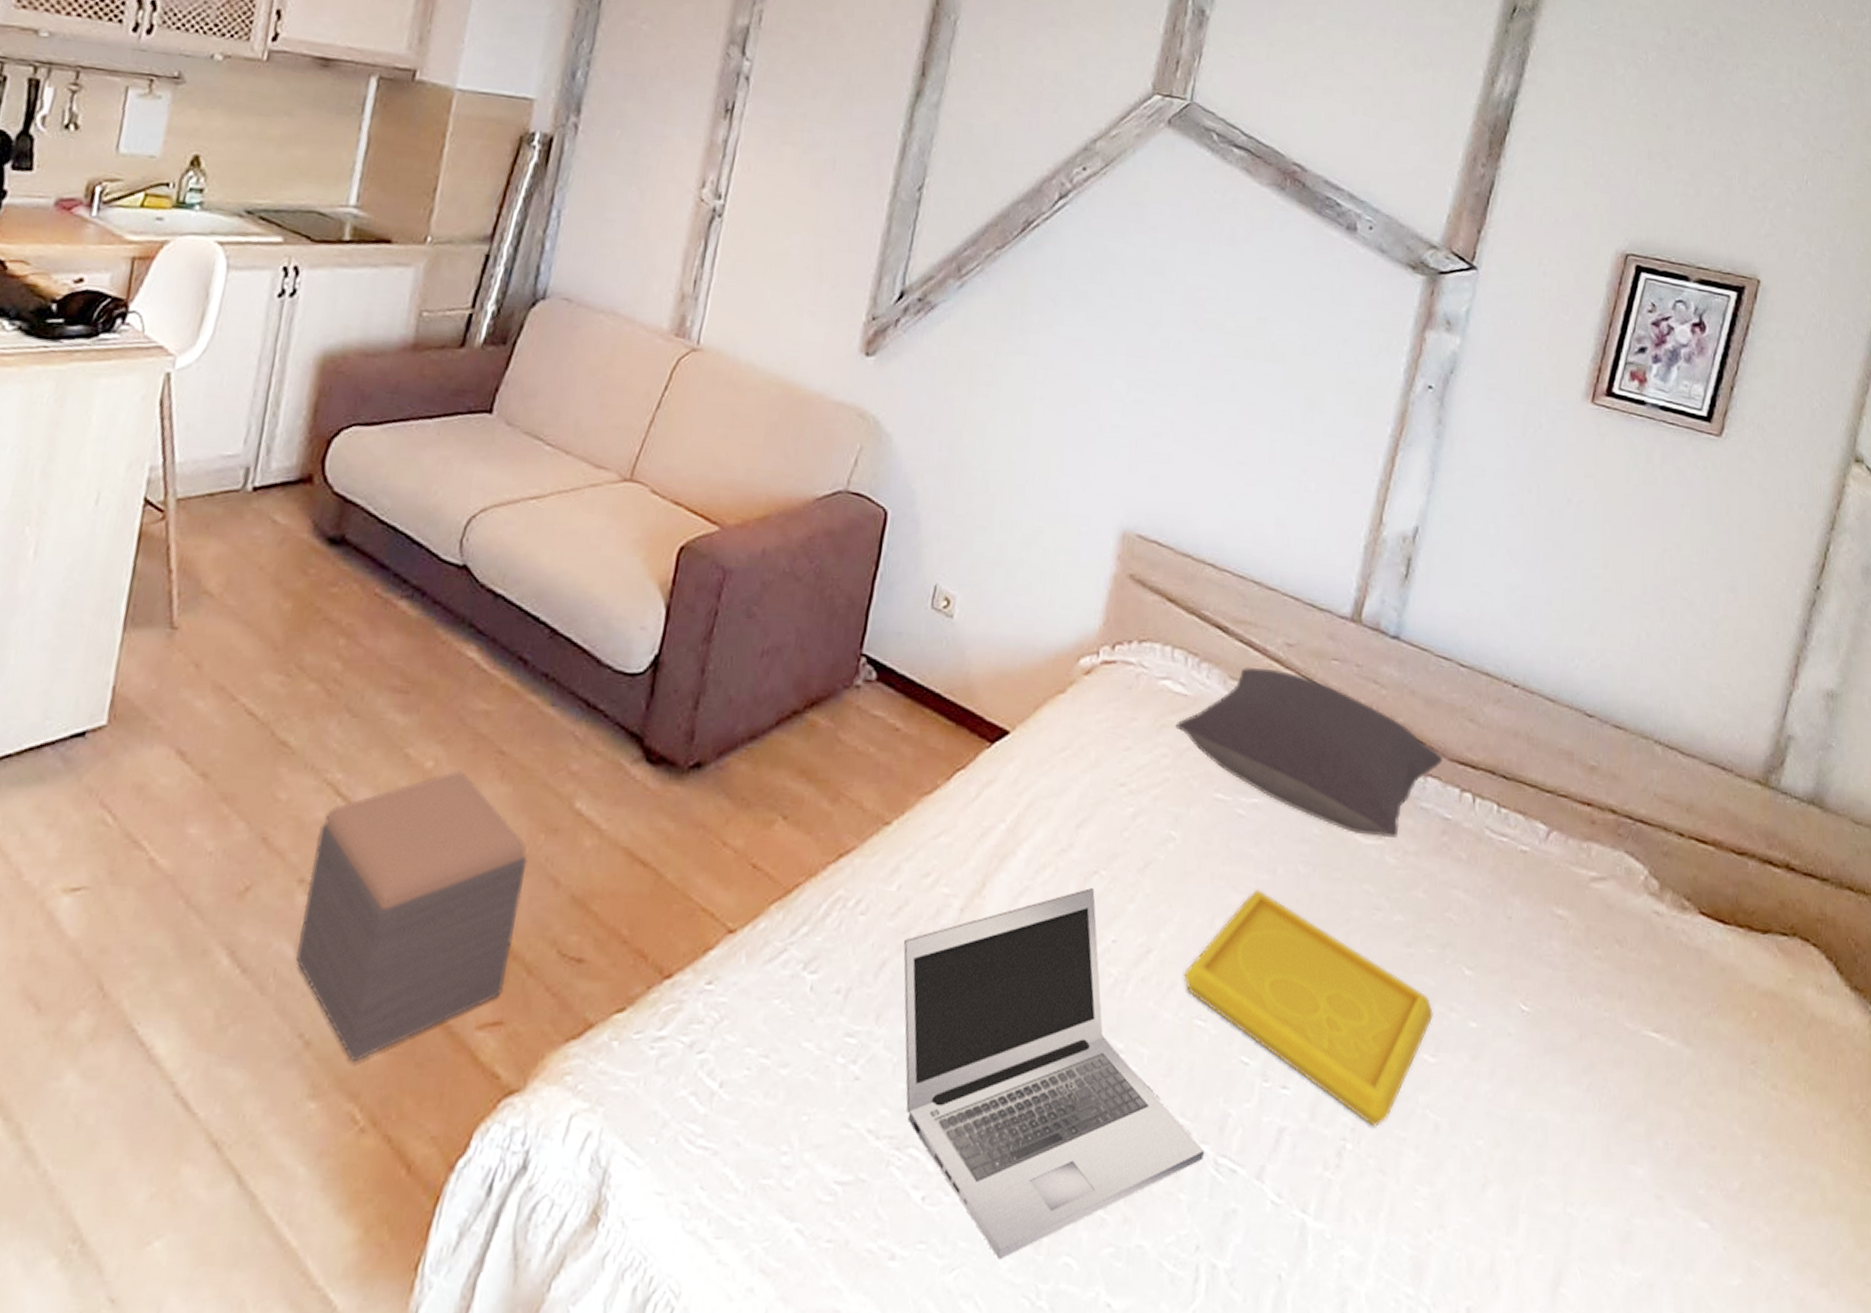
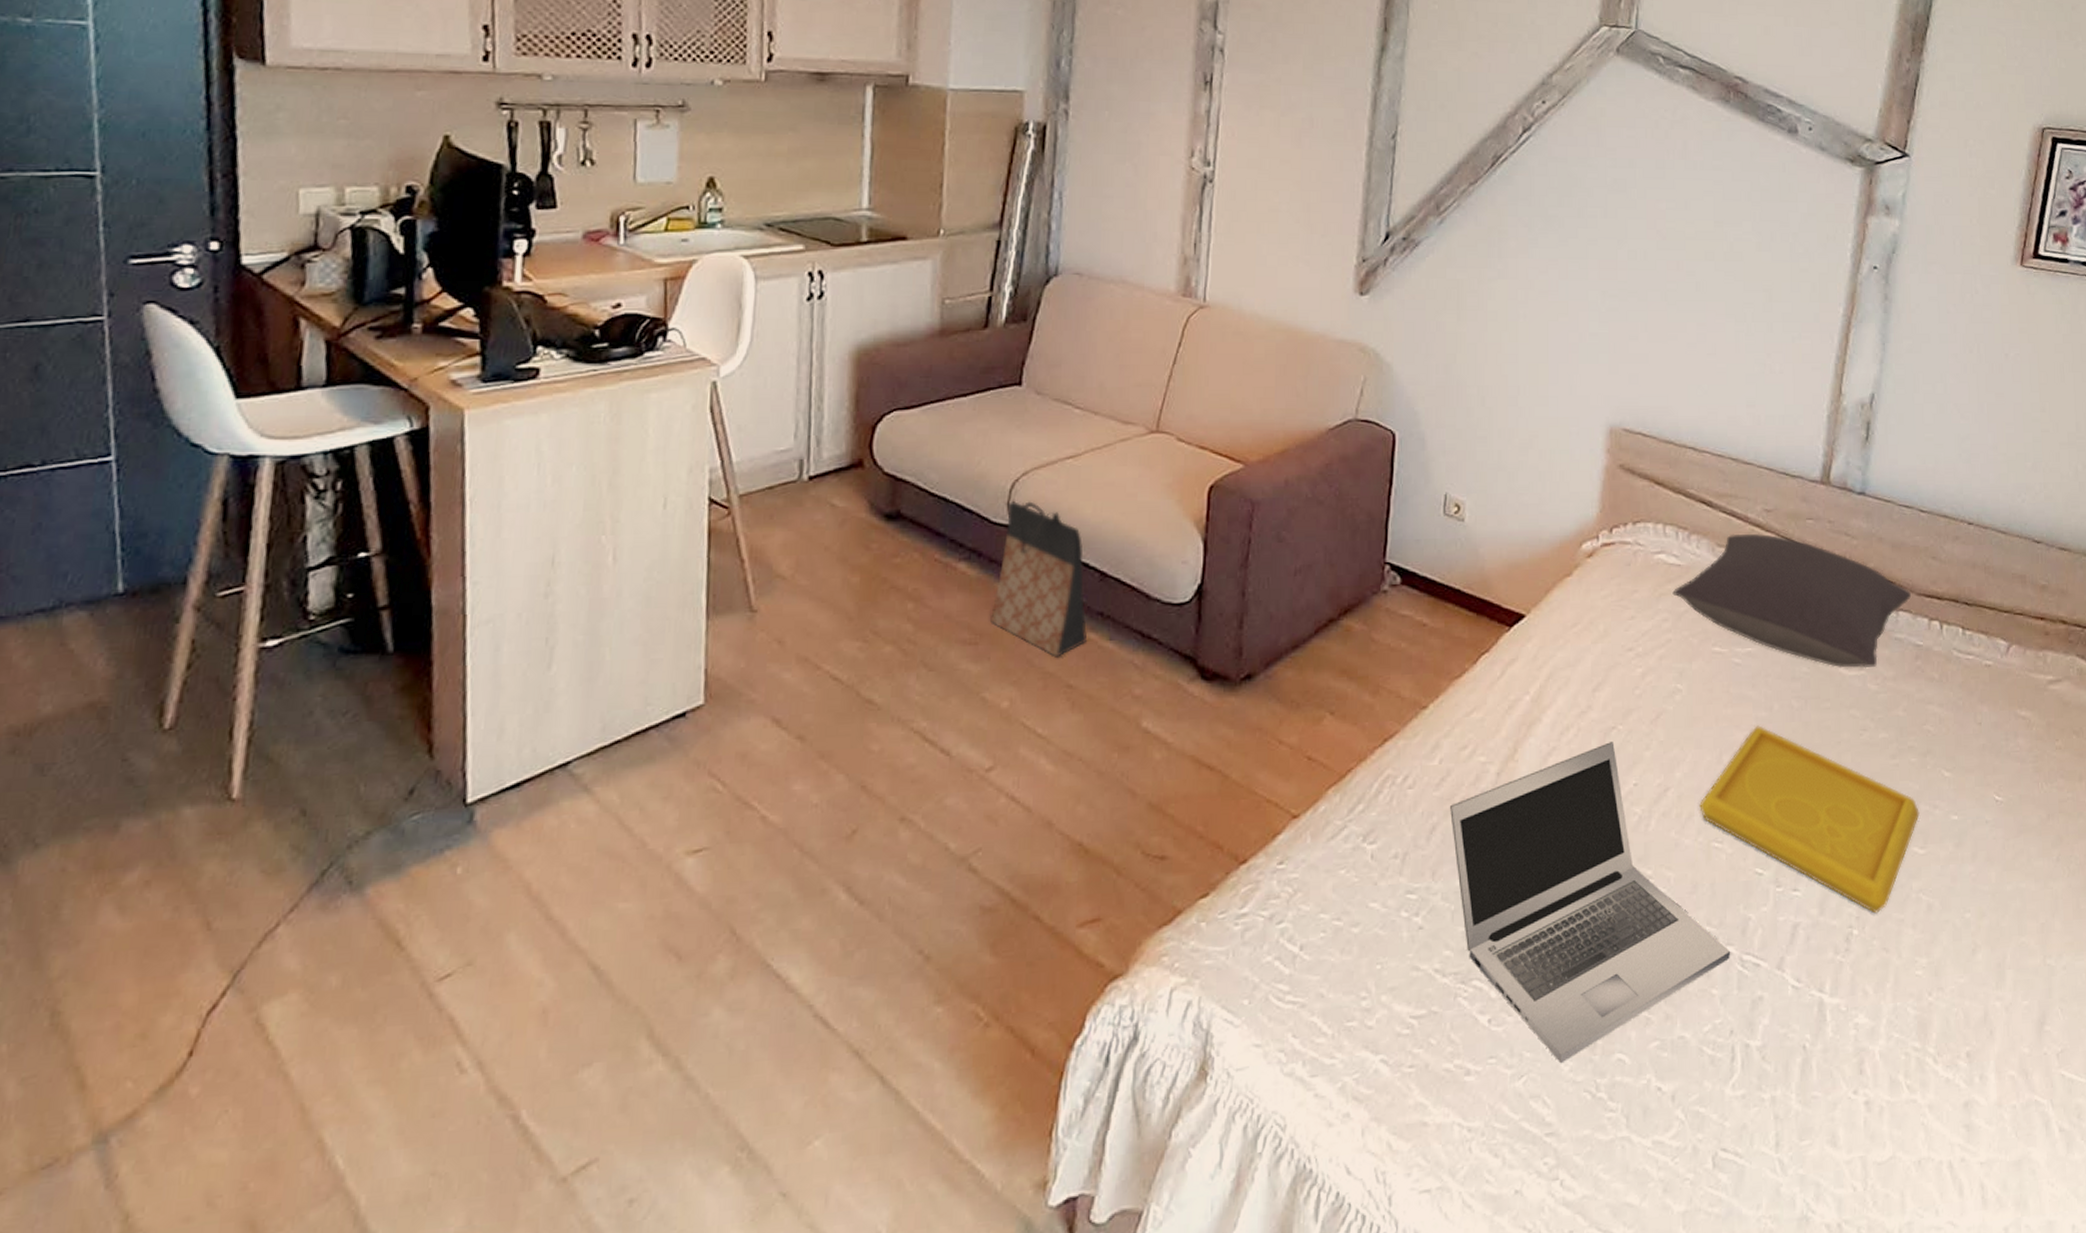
footstool: present [296,770,528,1063] -> none [907,706,1105,969]
bag: none [425,537,536,719] -> present [990,500,1088,658]

